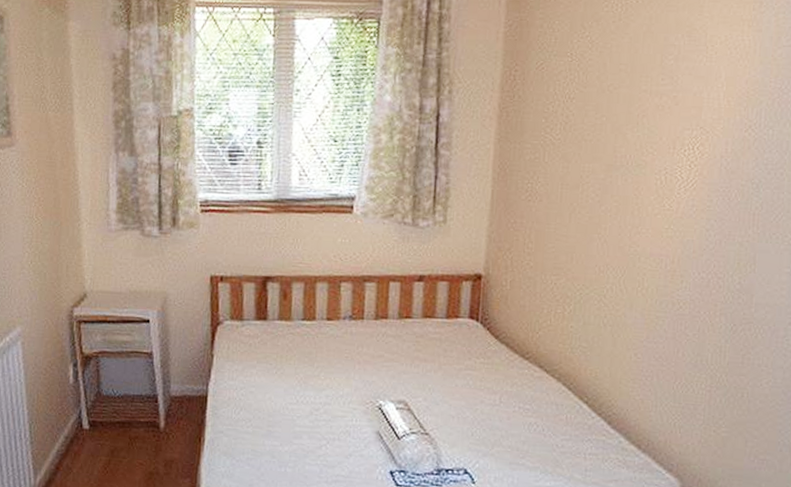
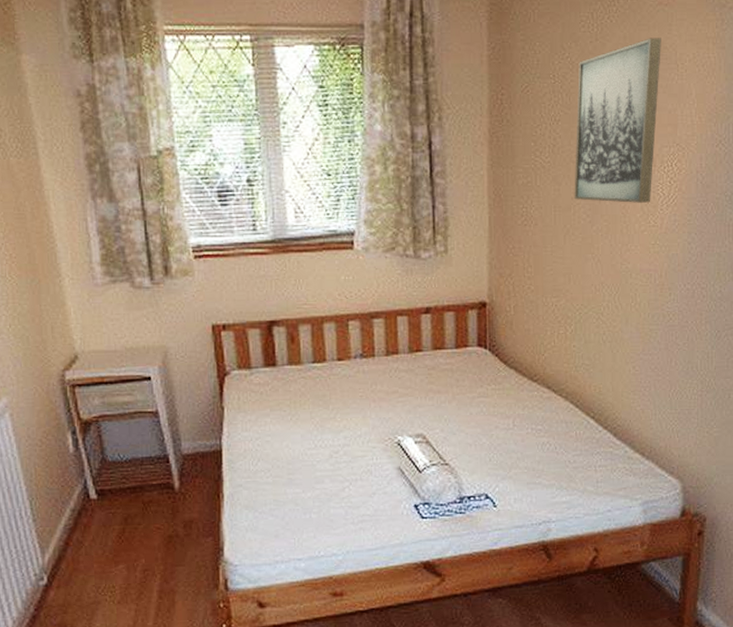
wall art: none [583,19,691,186] -> present [574,38,661,203]

